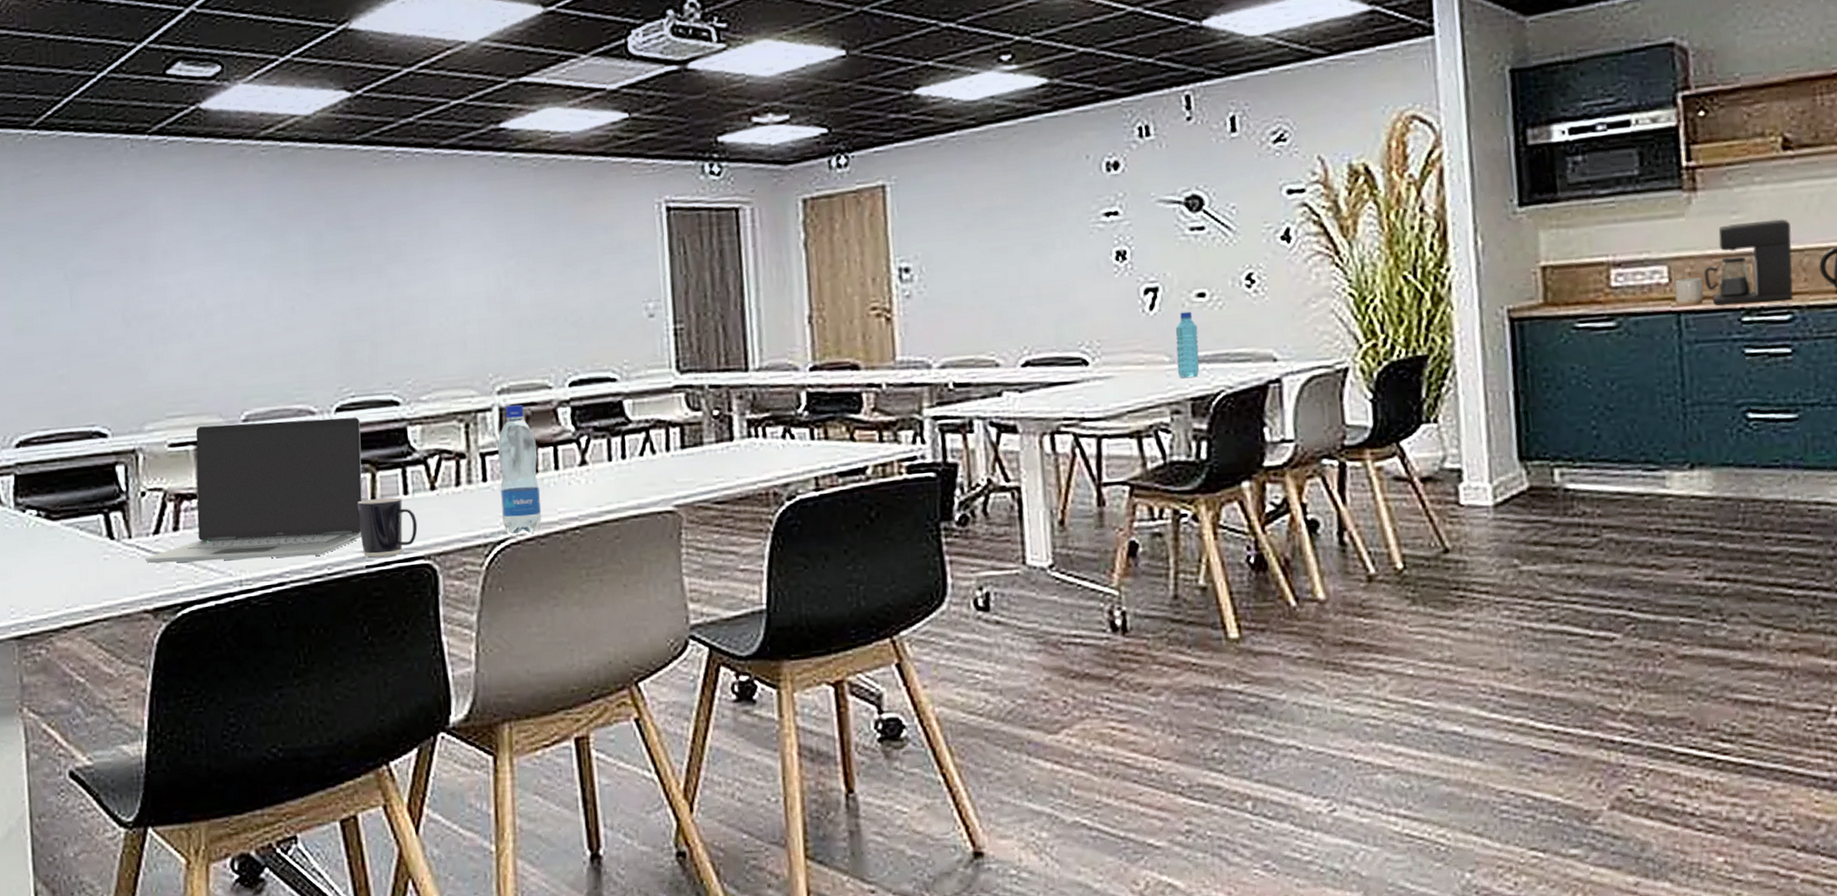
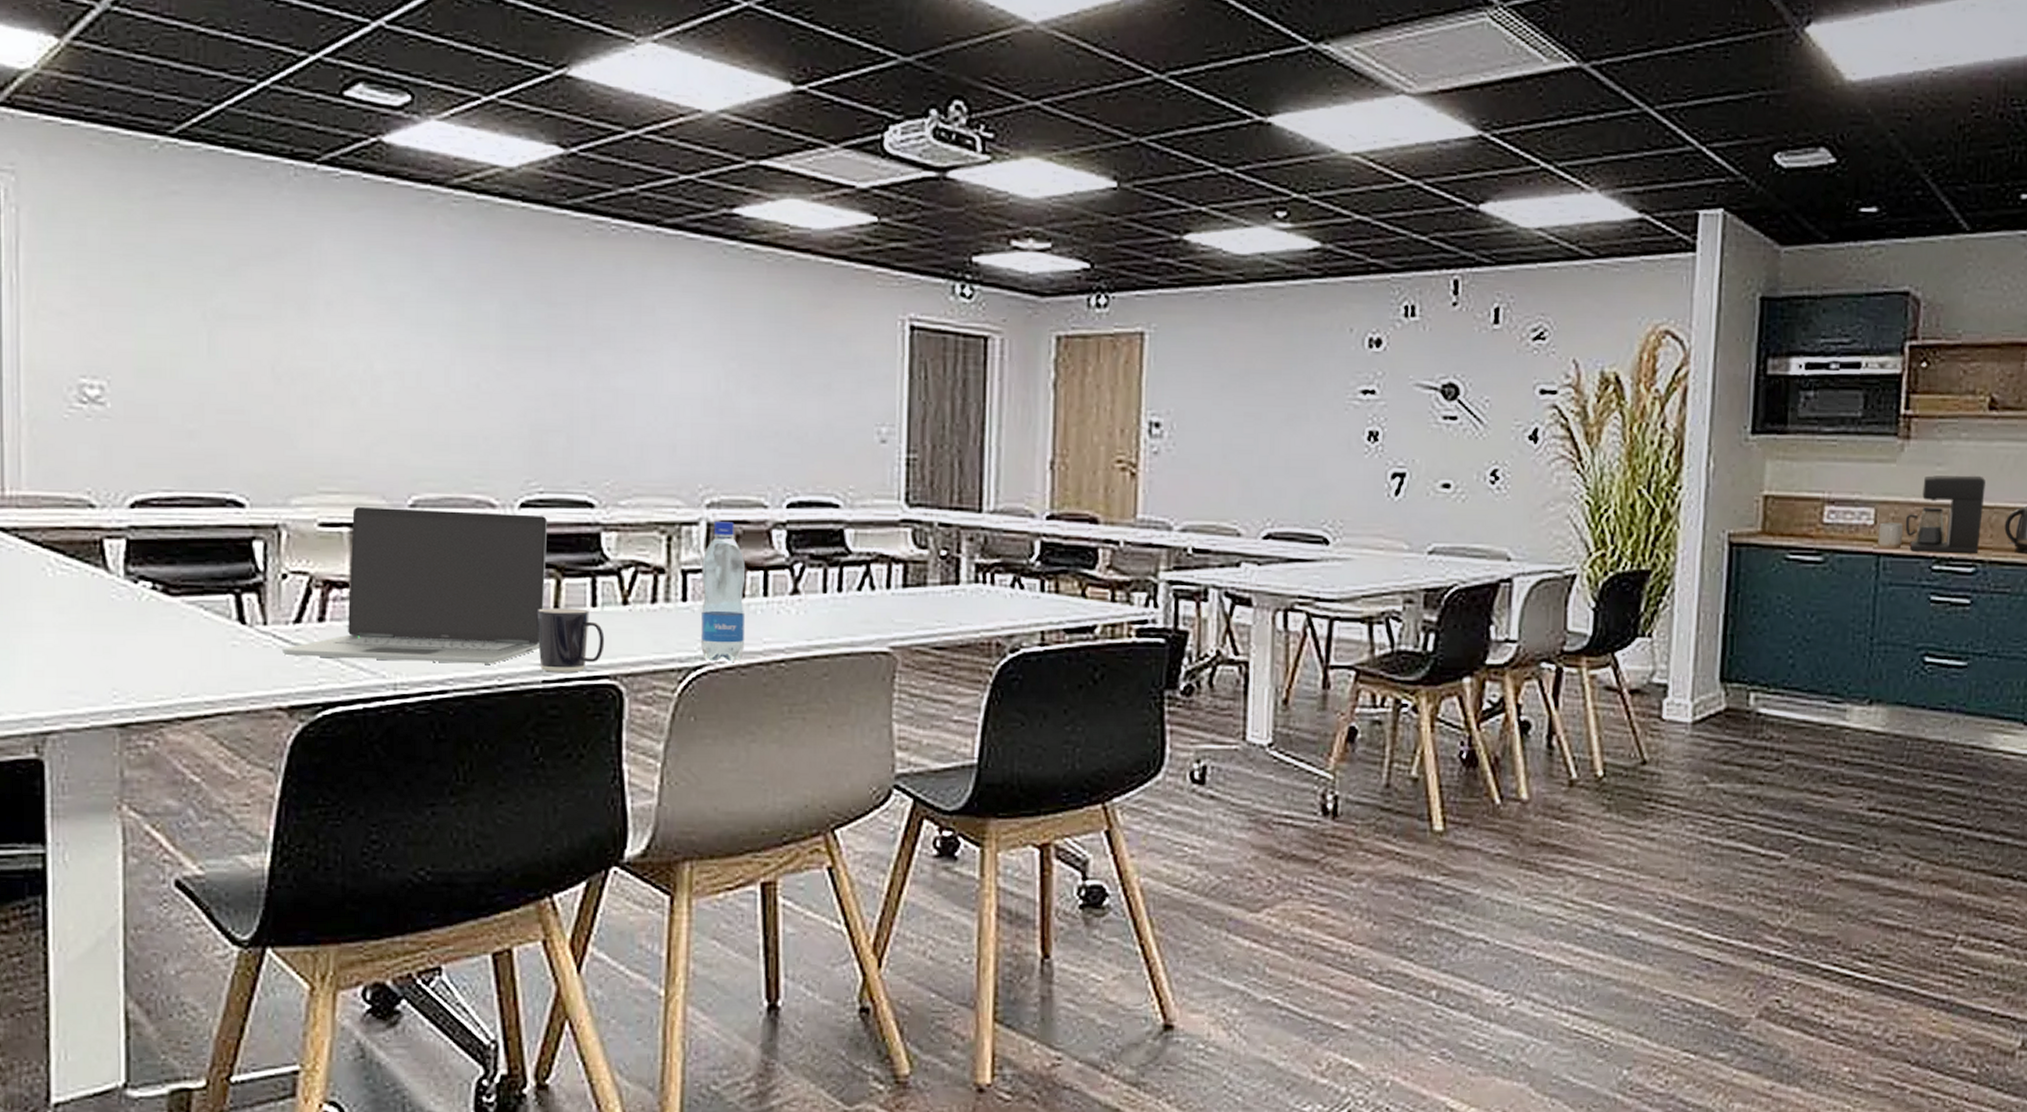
water bottle: present [1175,311,1200,379] -> none [1414,501,1439,569]

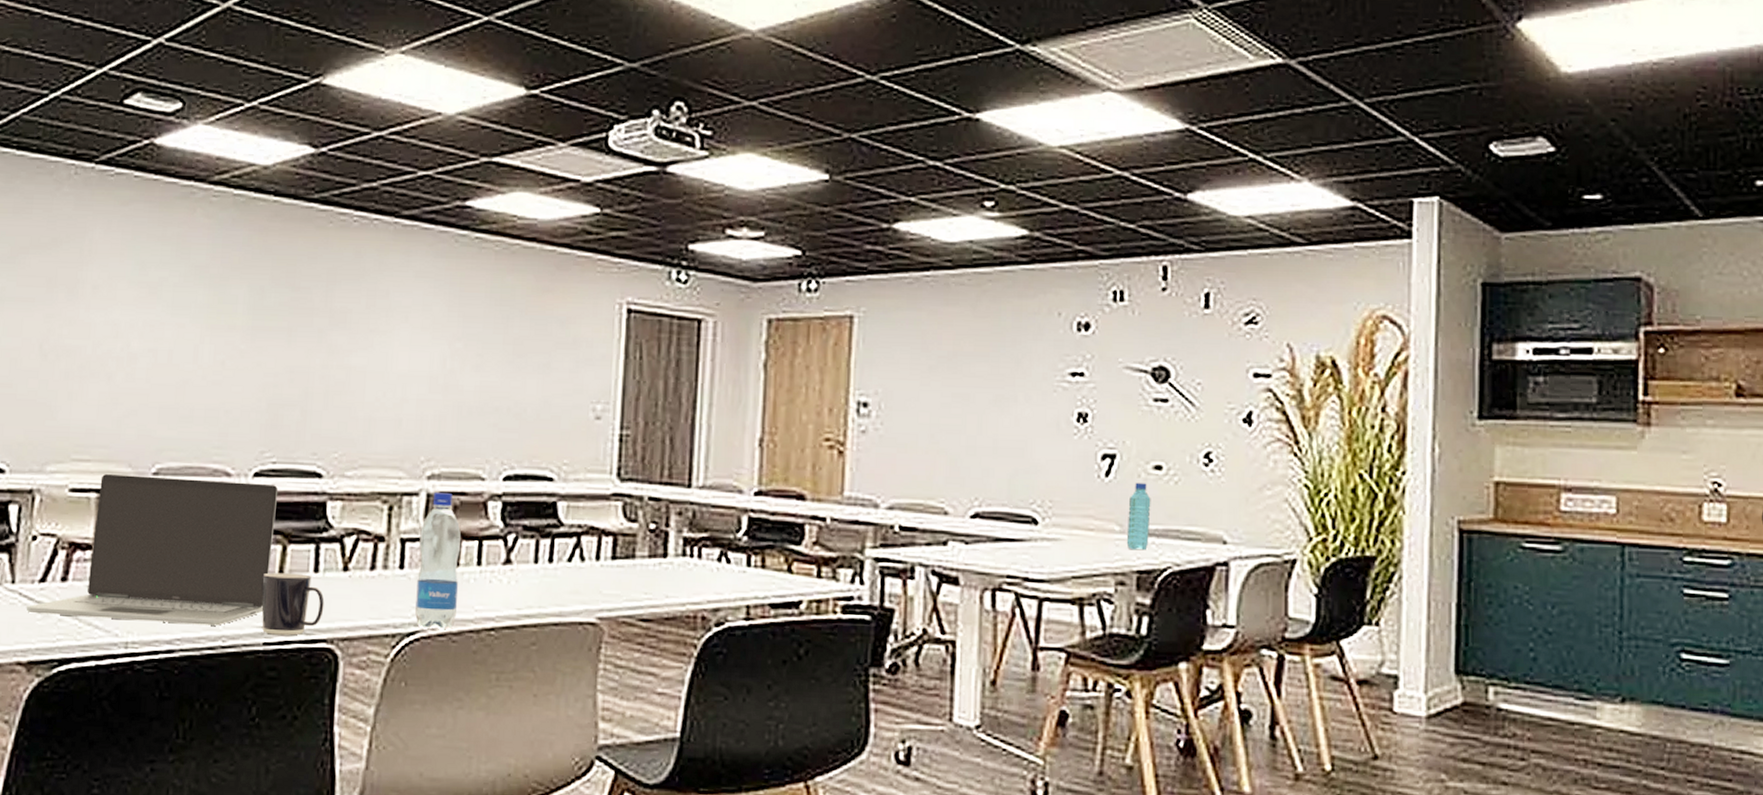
water bottle: none [1414,501,1439,569] -> present [1126,482,1151,551]
mug: present [1878,522,1904,550] -> none [1622,511,1649,540]
coffee maker: present [1905,475,1985,554] -> none [1650,463,1737,546]

